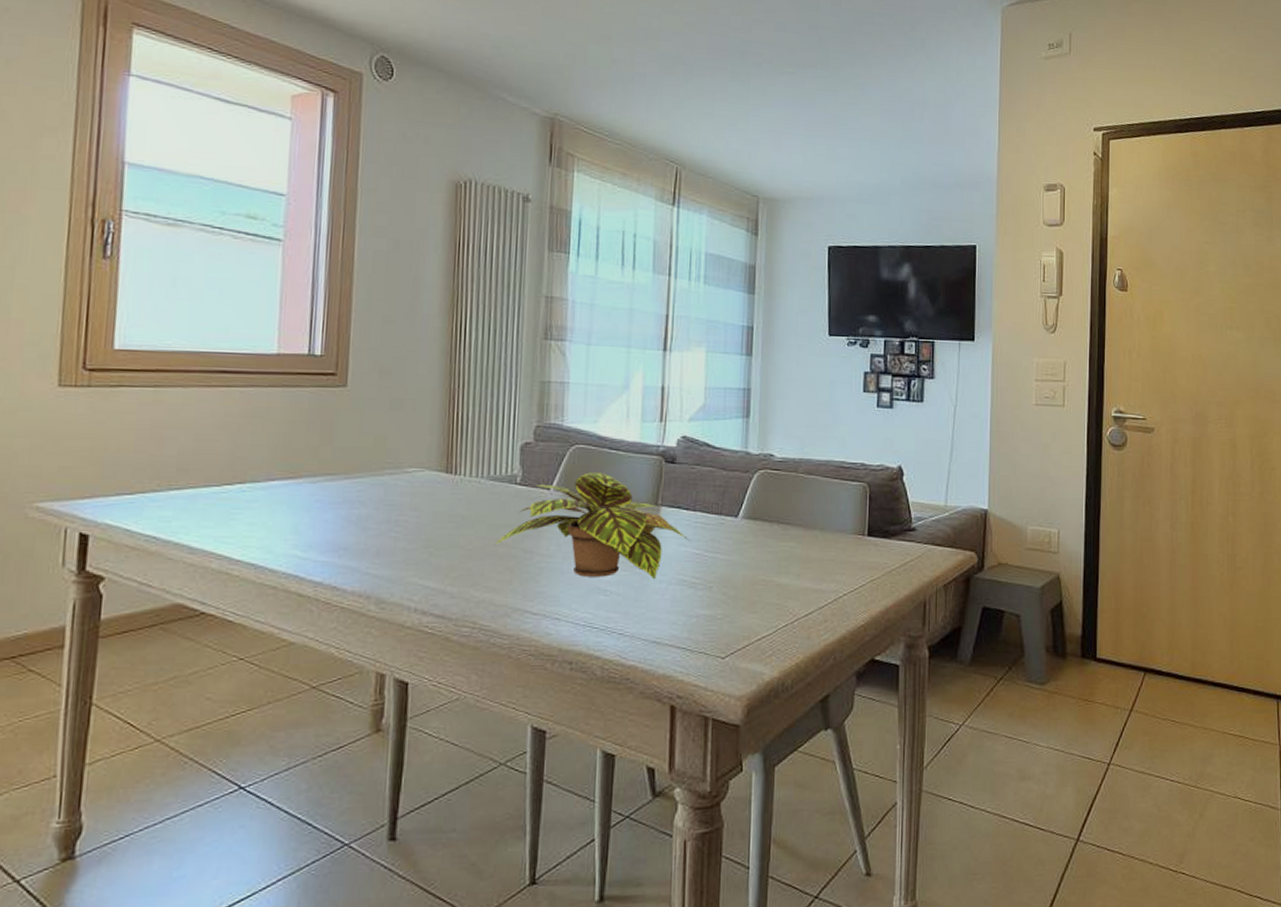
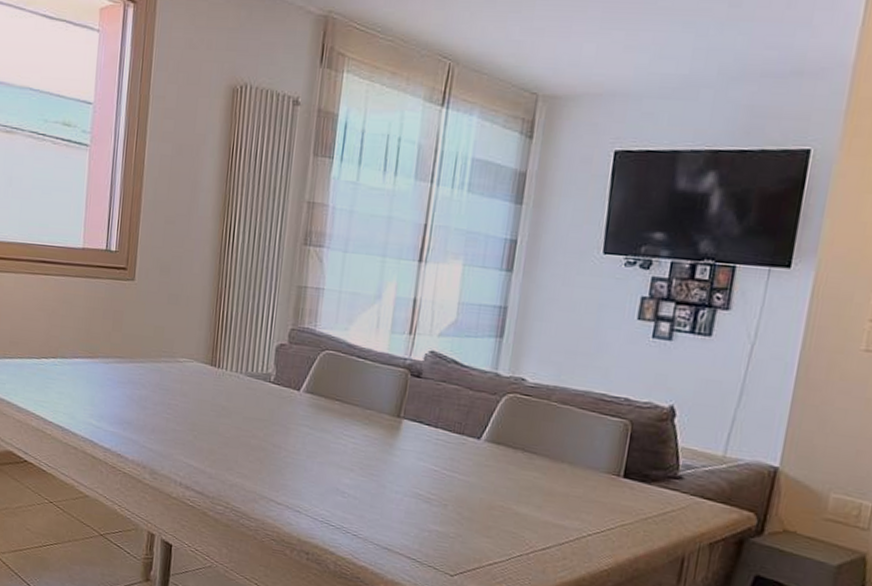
plant: present [494,472,689,580] -> none [248,378,429,490]

